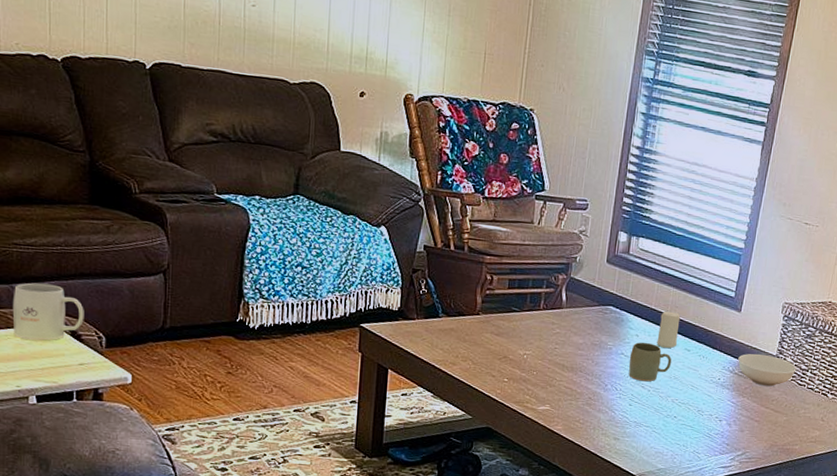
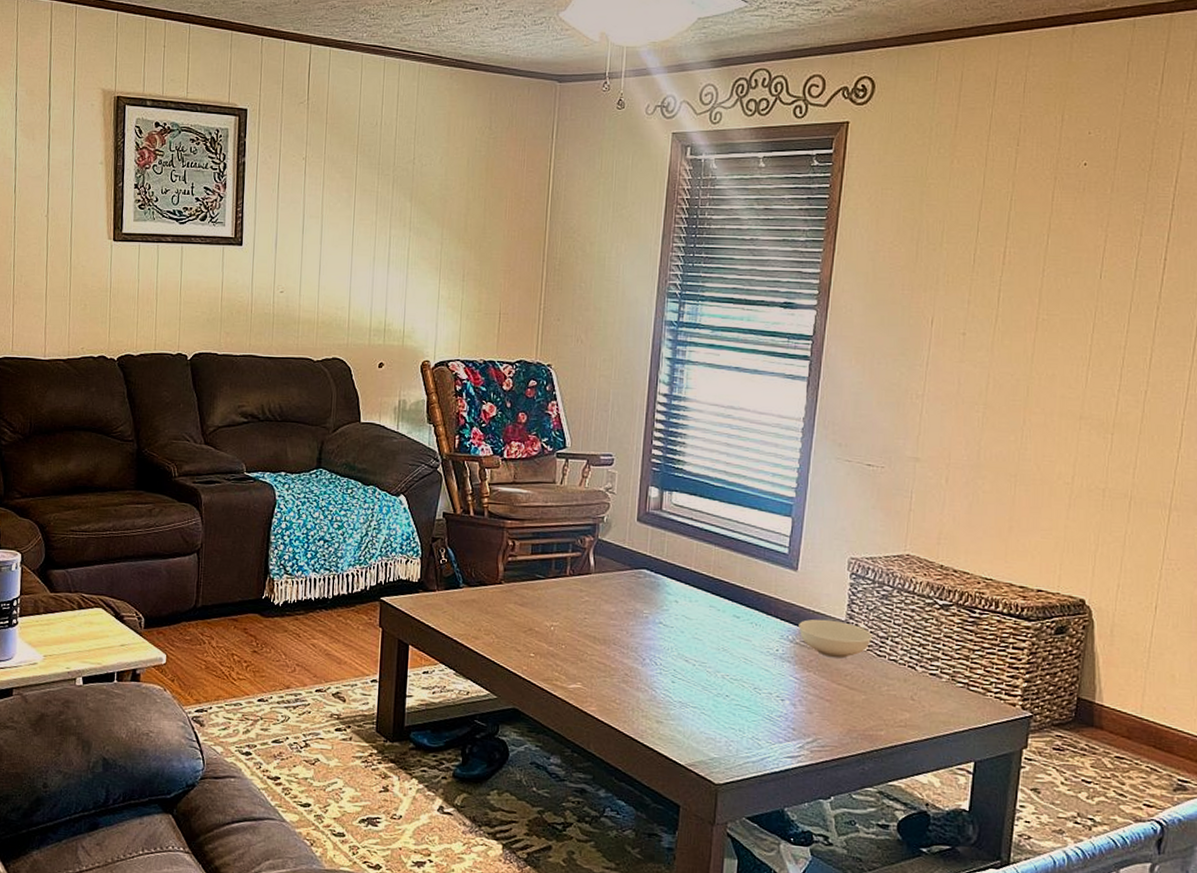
mug: present [12,282,84,342] -> none [66,566,127,624]
mug: present [628,342,672,382] -> none [668,609,719,655]
candle: present [657,311,681,349] -> none [699,572,726,616]

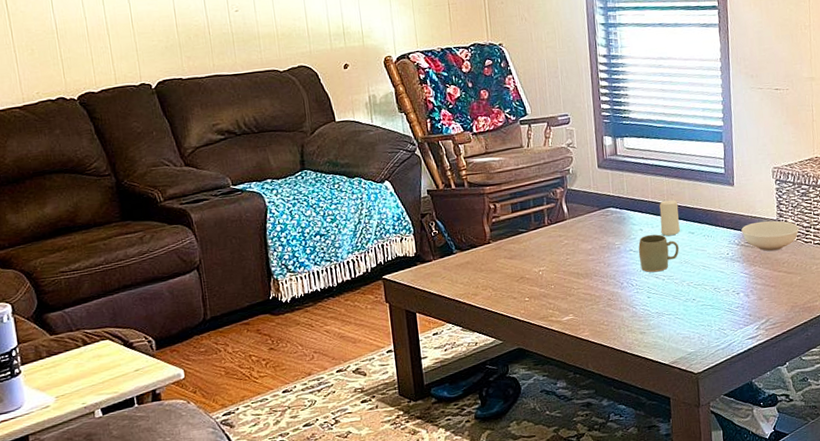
mug: none [668,609,719,655] -> present [638,234,680,273]
candle: none [699,572,726,616] -> present [659,199,680,236]

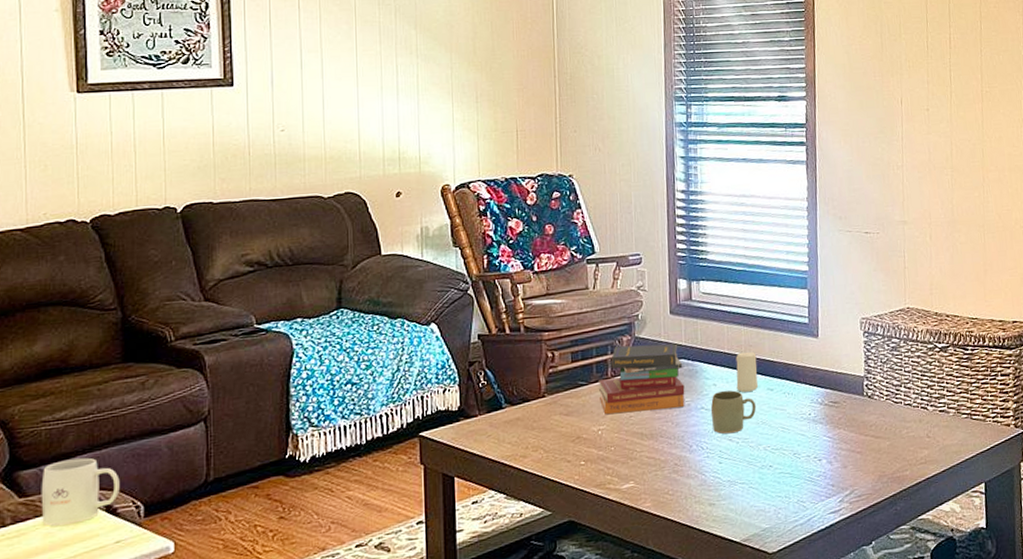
mug: none [66,301,133,359] -> present [41,457,120,528]
books: none [537,194,615,258] -> present [598,343,685,415]
bowl: present [741,220,800,252] -> none [825,377,889,413]

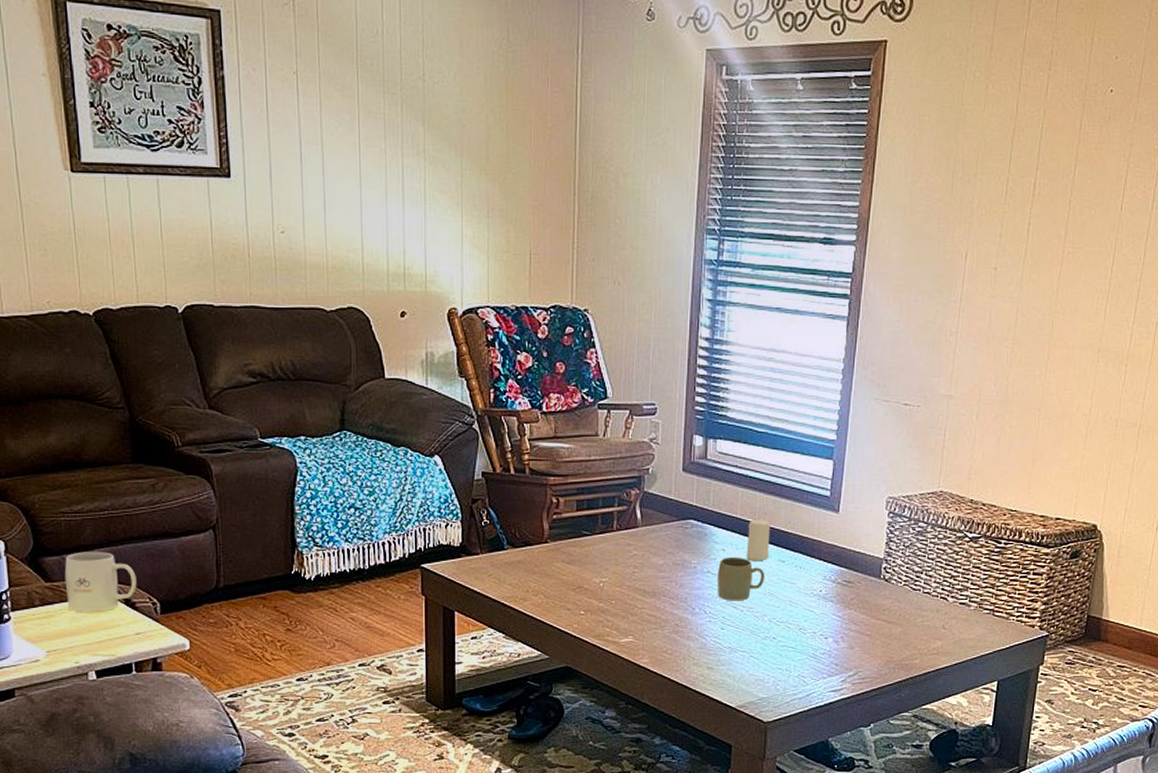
books: present [598,343,685,415] -> none [602,500,692,568]

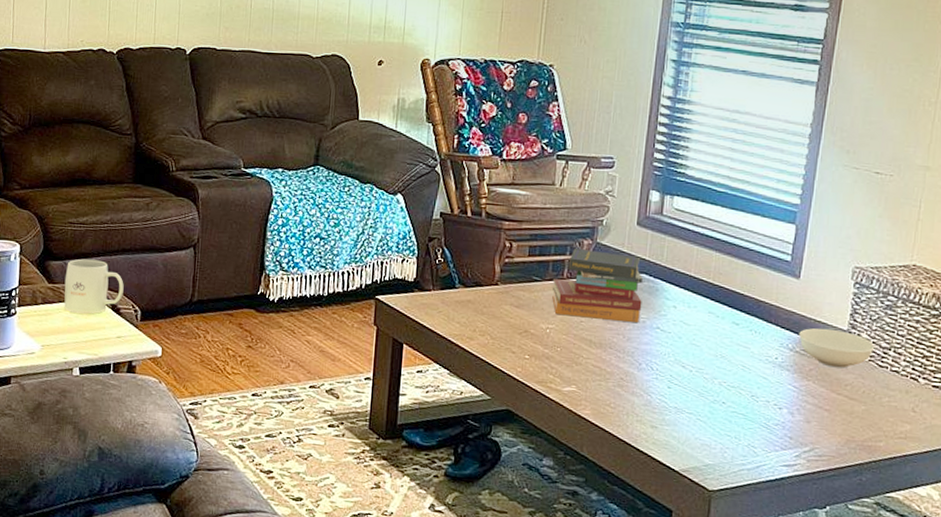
books: none [602,500,692,568] -> present [552,249,642,322]
mug: present [717,556,766,601] -> none [666,314,718,361]
candle: present [746,519,771,562] -> none [698,278,726,322]
bowl: none [840,558,909,595] -> present [799,328,875,369]

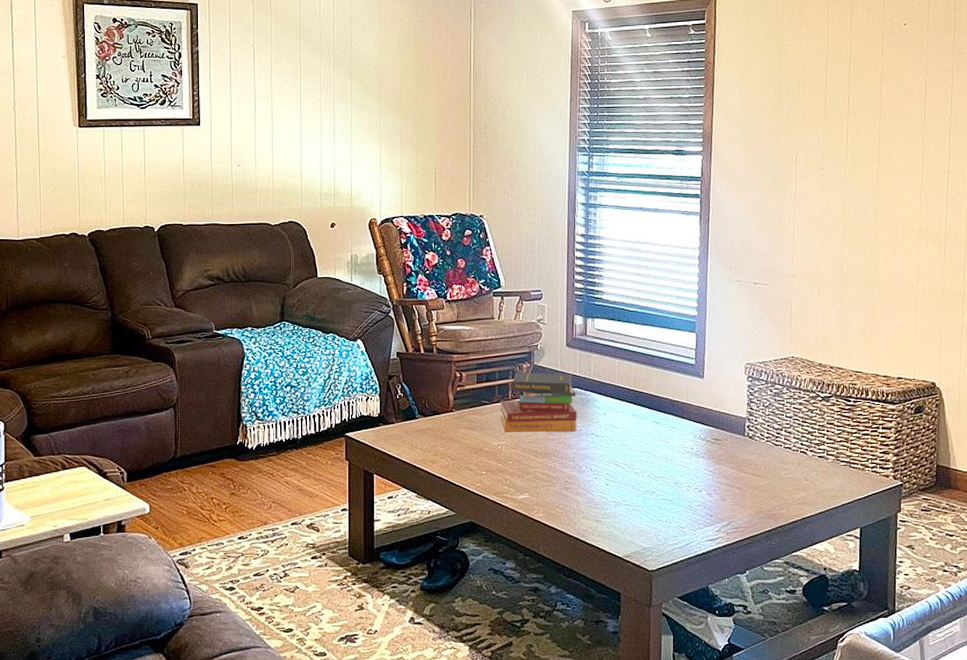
mug: present [64,258,124,315] -> none [50,429,109,483]
bowl: present [799,328,875,369] -> none [708,418,770,451]

